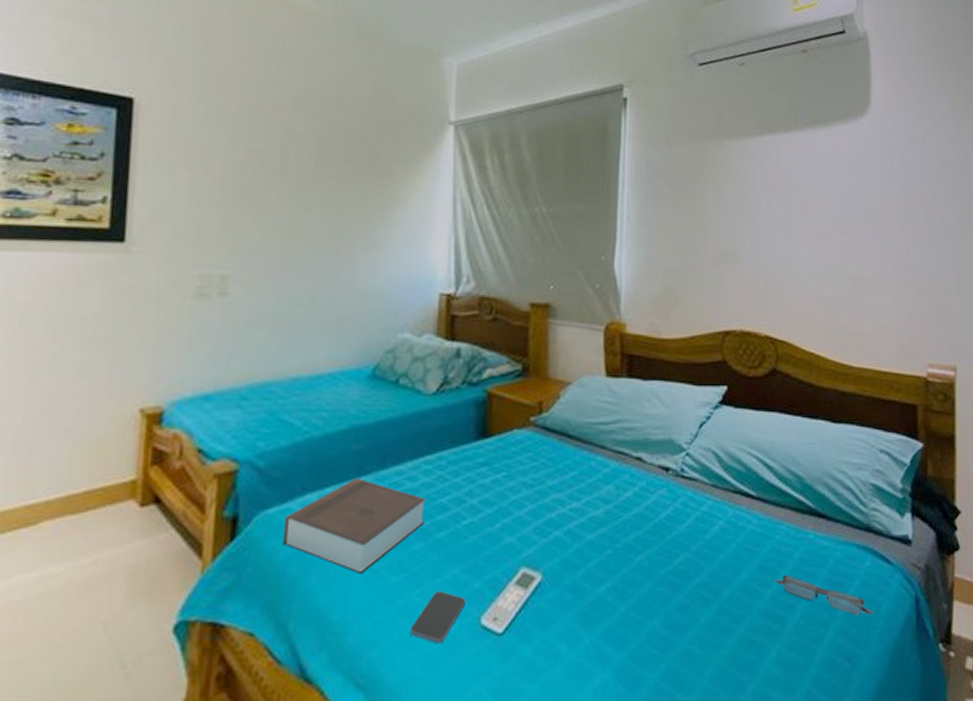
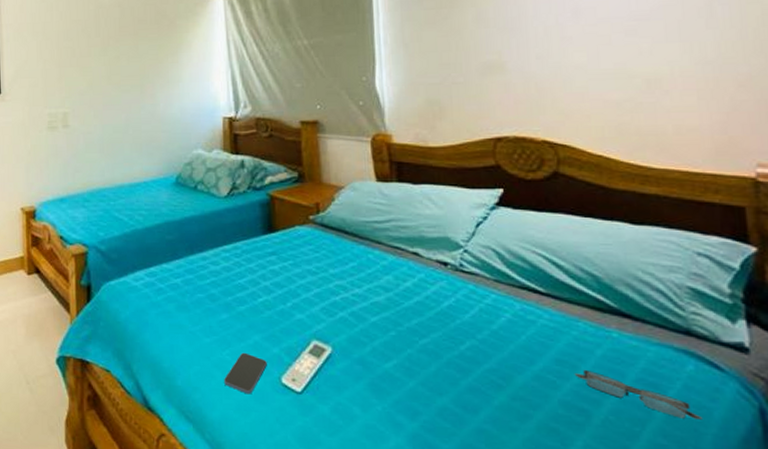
book: present [282,477,425,575] -> none [122,260,227,335]

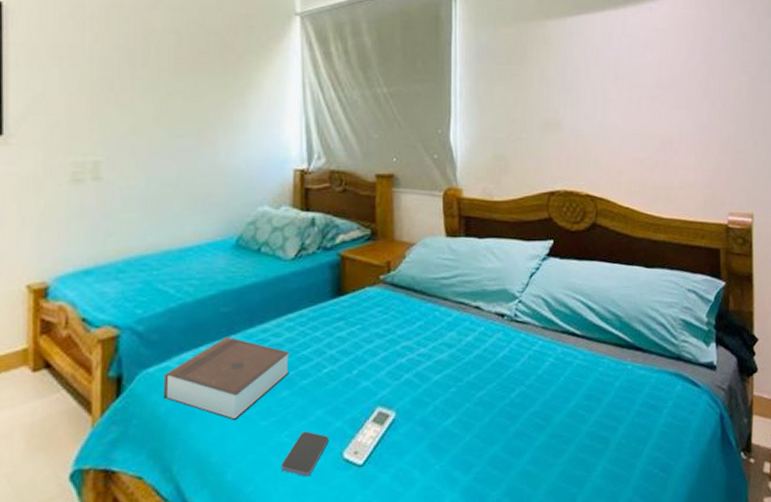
book: none [122,260,227,335] -> present [163,336,289,421]
glasses: present [574,369,702,420] -> none [598,401,684,432]

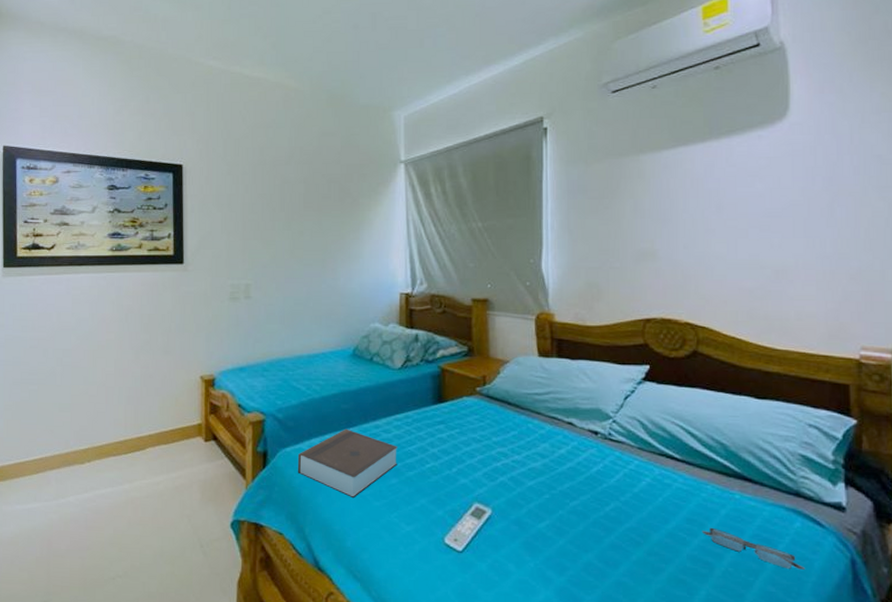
smartphone: present [281,431,329,477] -> none [391,515,432,554]
glasses: none [598,401,684,432] -> present [701,527,804,570]

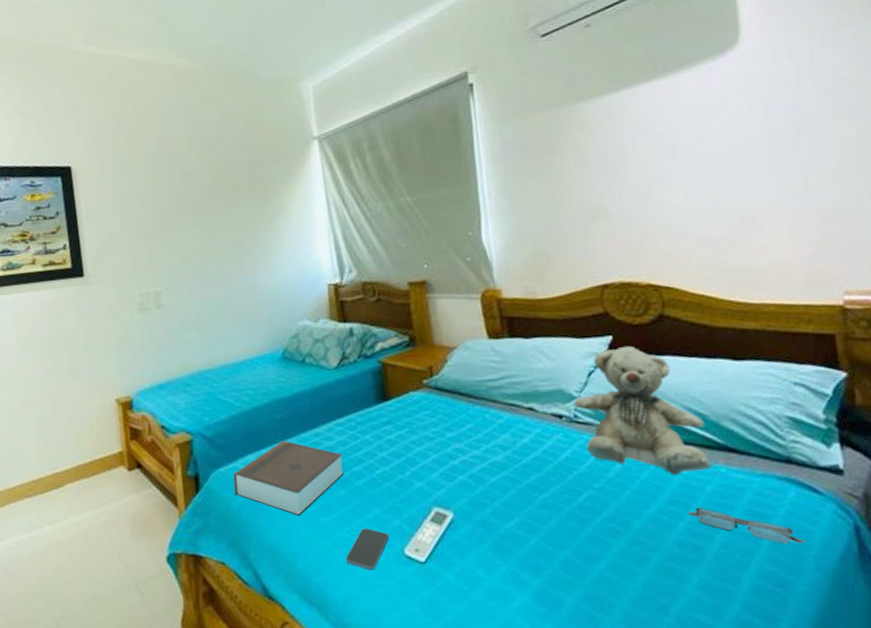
smartphone: none [391,515,432,554] -> present [346,528,389,571]
teddy bear: none [609,375,728,497] -> present [573,345,712,475]

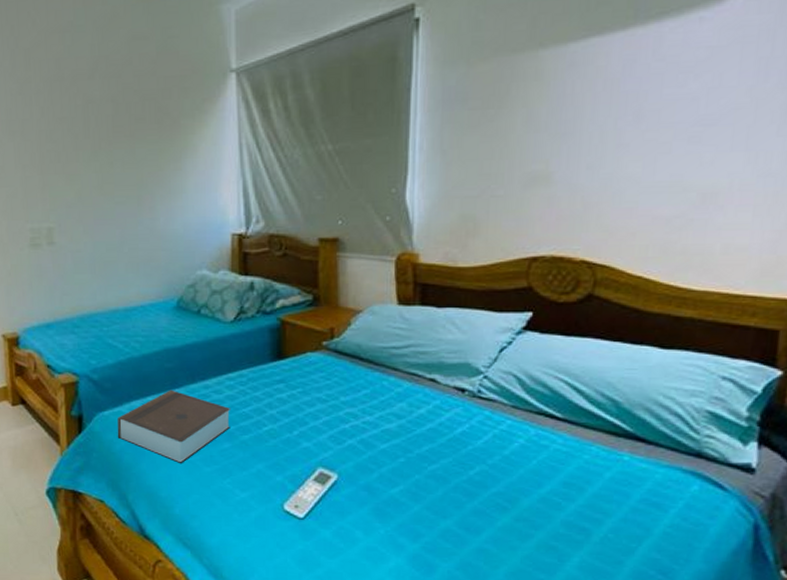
smartphone: present [346,528,389,571] -> none [224,481,269,521]
teddy bear: present [573,345,712,475] -> none [479,324,616,459]
glasses: present [687,507,804,544] -> none [580,491,698,536]

